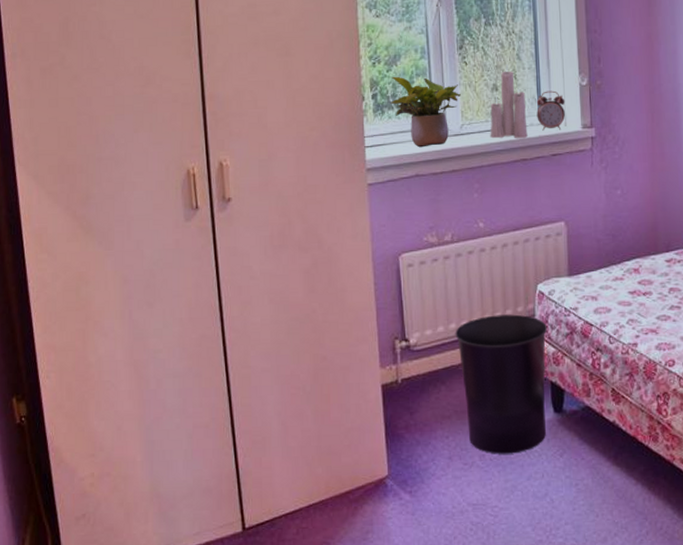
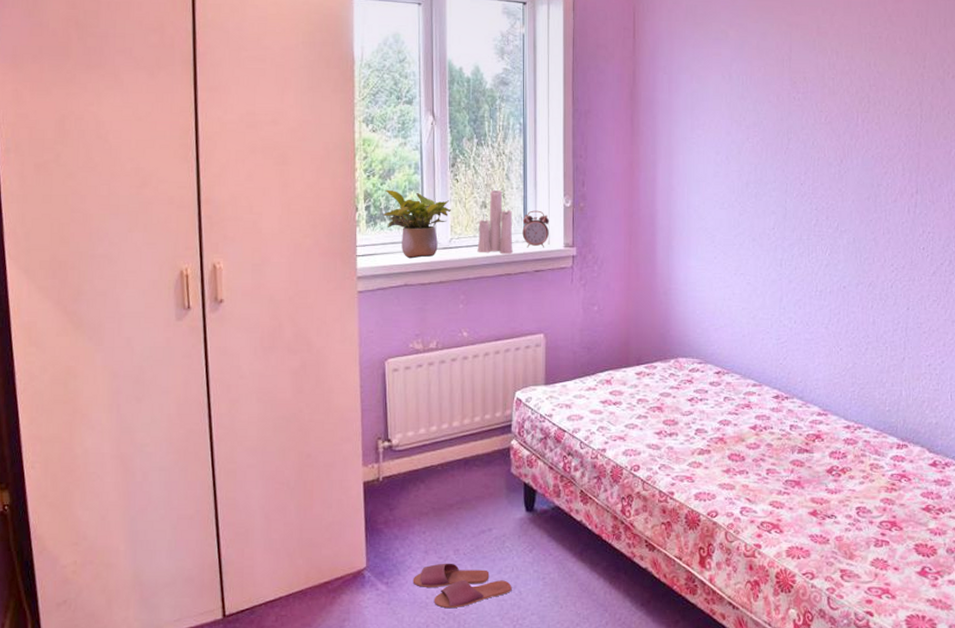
slippers: none [437,469,543,518] -> present [412,563,512,608]
waste bin: present [455,314,548,454] -> none [436,419,523,549]

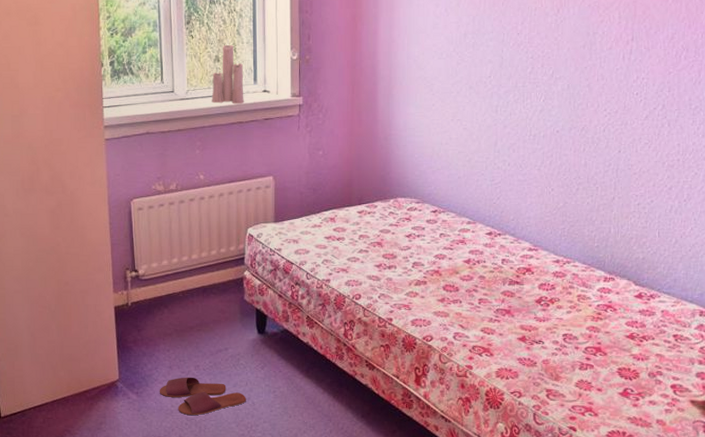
potted plant: present [383,189,451,259] -> none [126,46,187,109]
alarm clock: present [522,210,550,248] -> none [252,63,278,98]

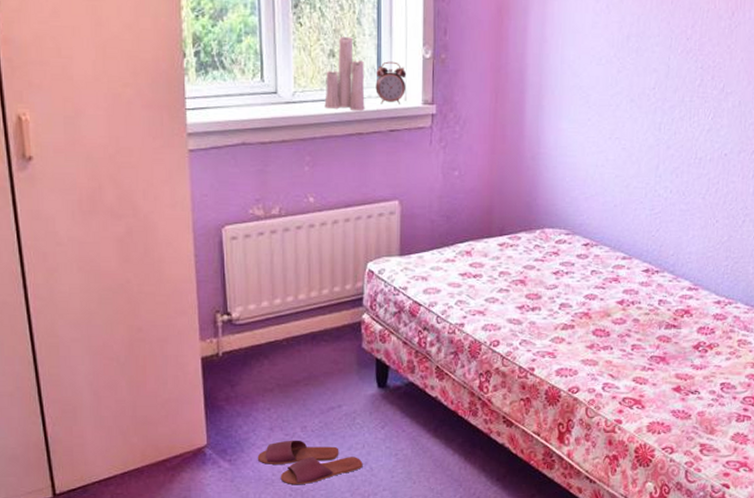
alarm clock: none [252,63,278,98] -> present [375,61,407,105]

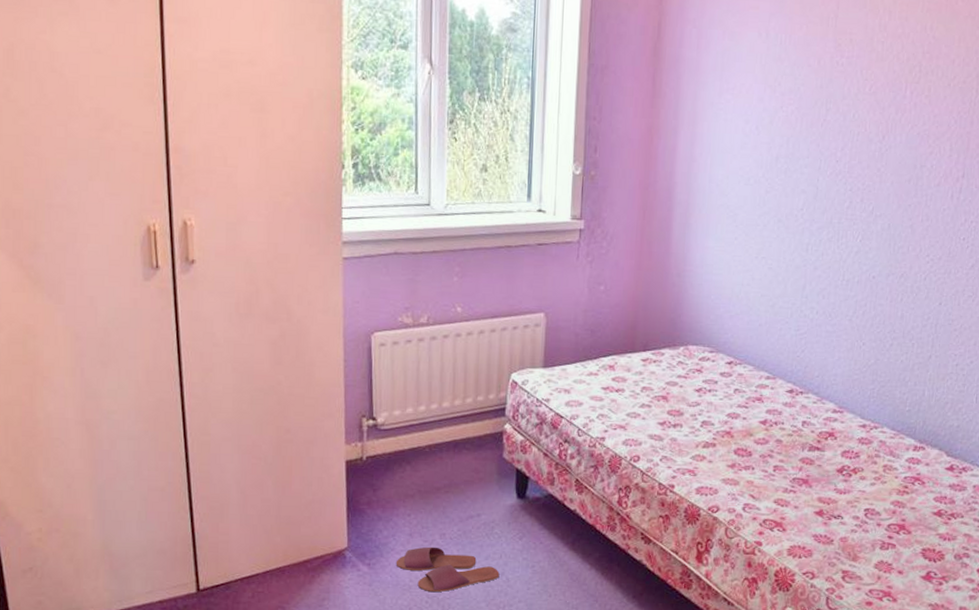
candle: present [324,29,365,112] -> none [475,145,515,225]
alarm clock: present [375,61,407,105] -> none [525,177,557,219]

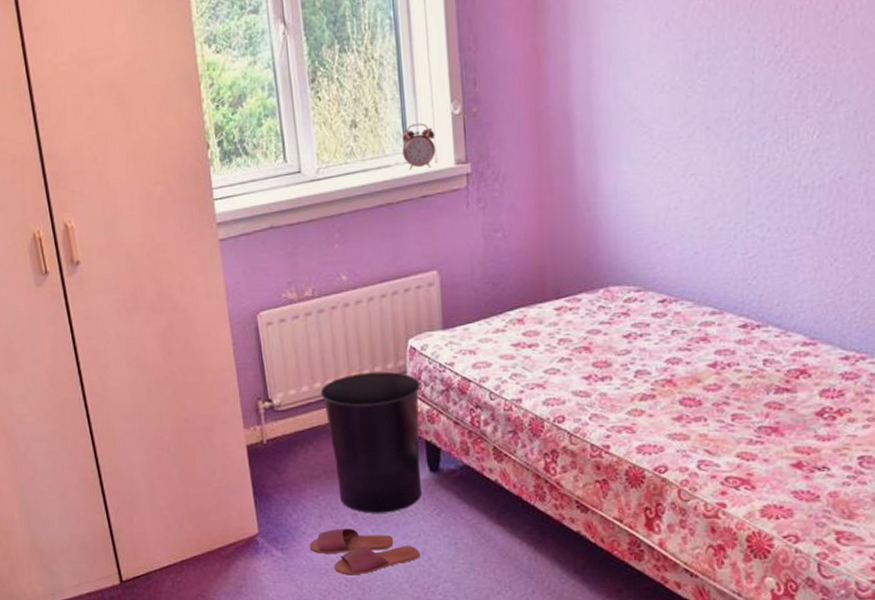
waste bin: none [424,400,518,534] -> present [320,371,422,513]
alarm clock: none [525,177,557,219] -> present [401,123,436,170]

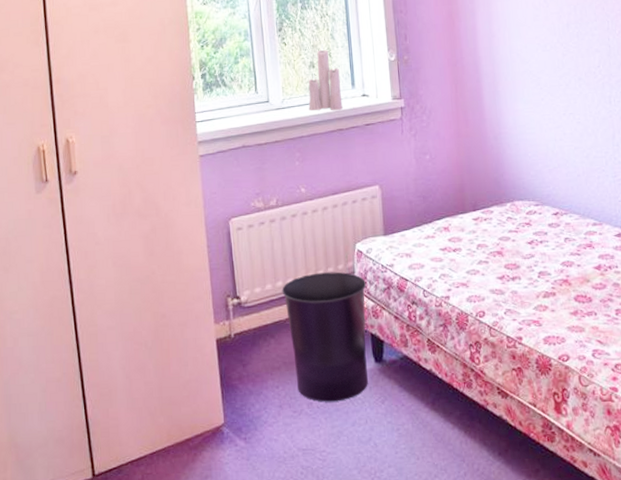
slippers: present [309,528,420,574] -> none [269,416,367,462]
candle: none [349,96,393,183] -> present [308,44,343,112]
alarm clock: present [401,123,436,170] -> none [349,66,377,103]

